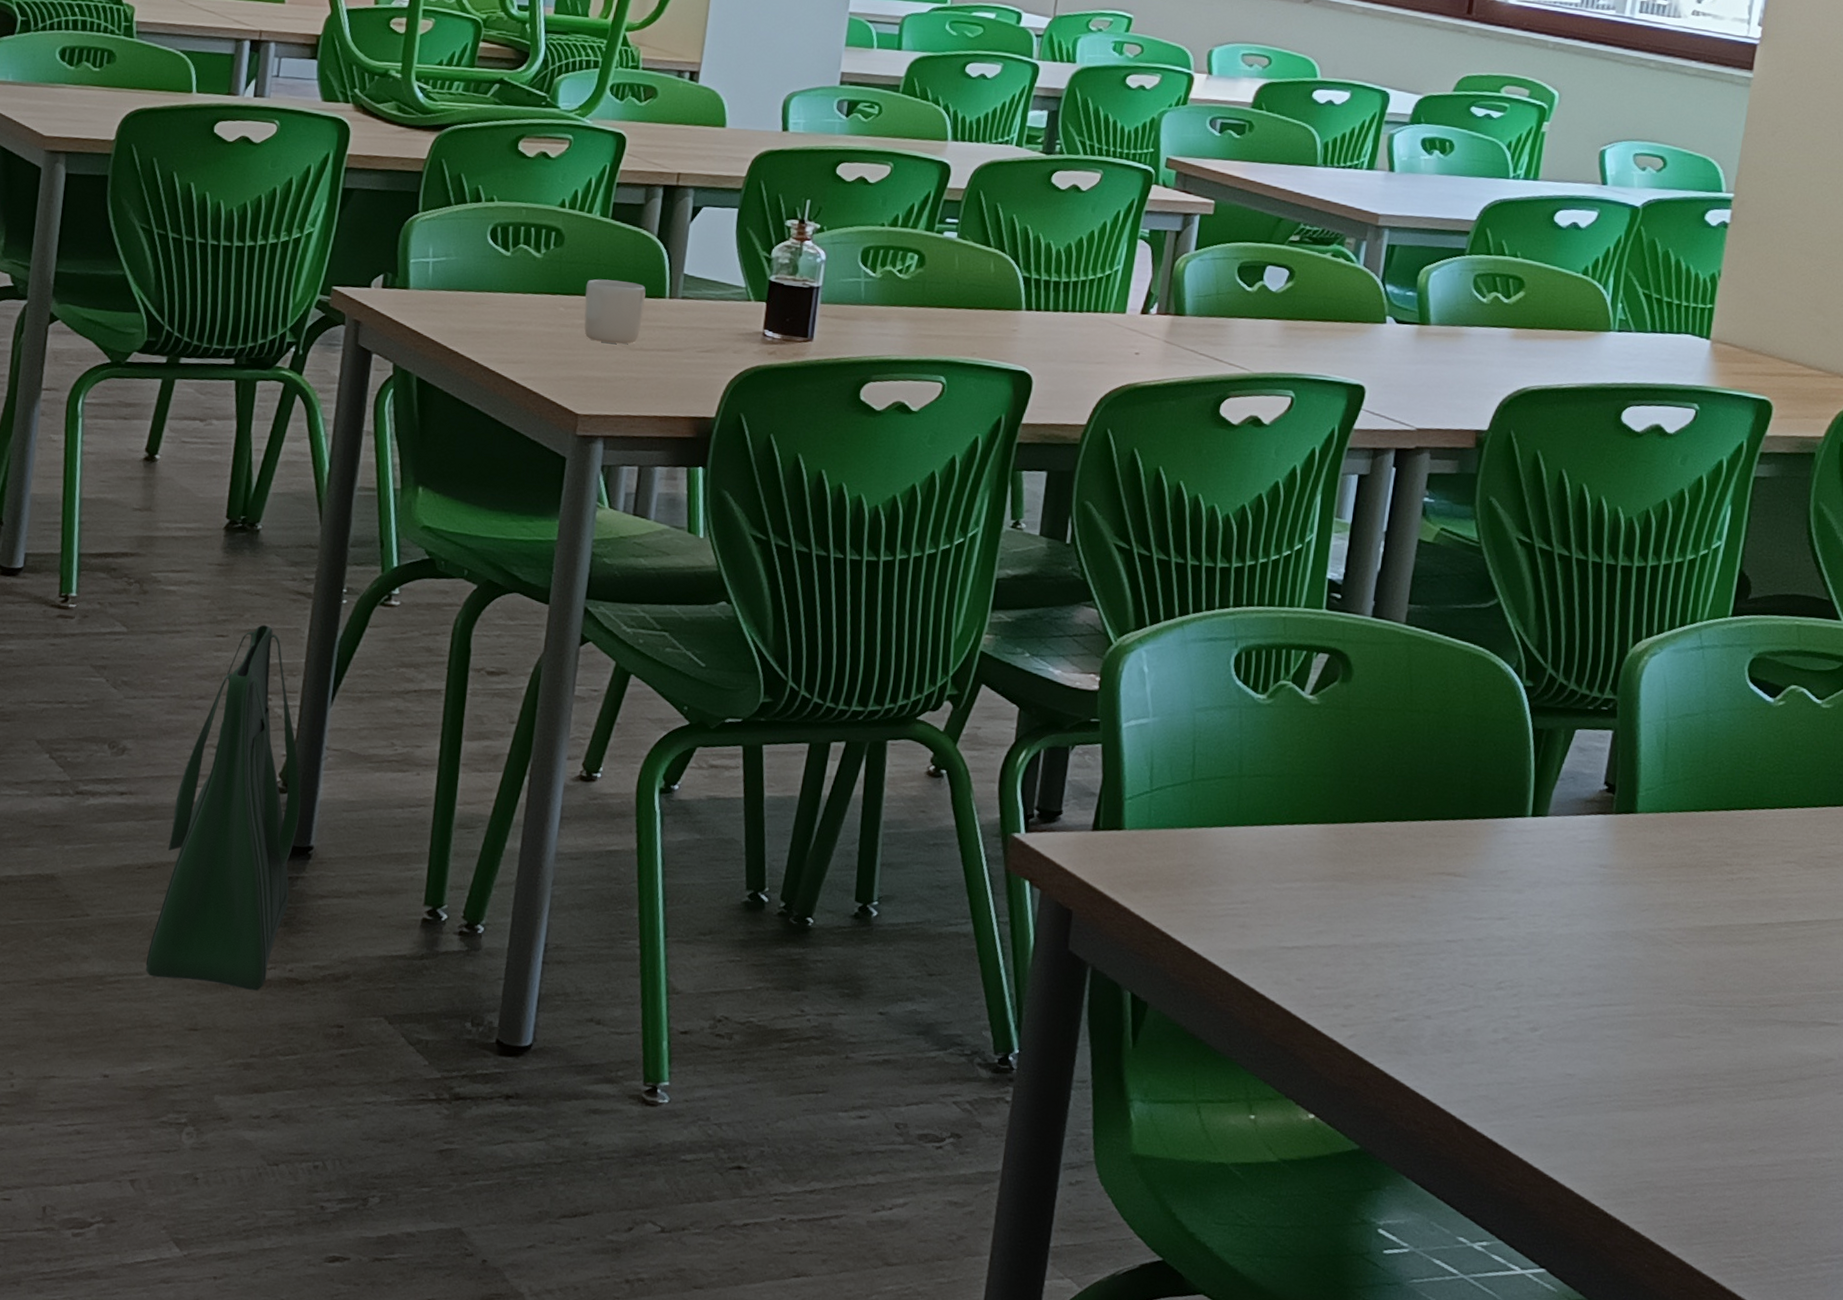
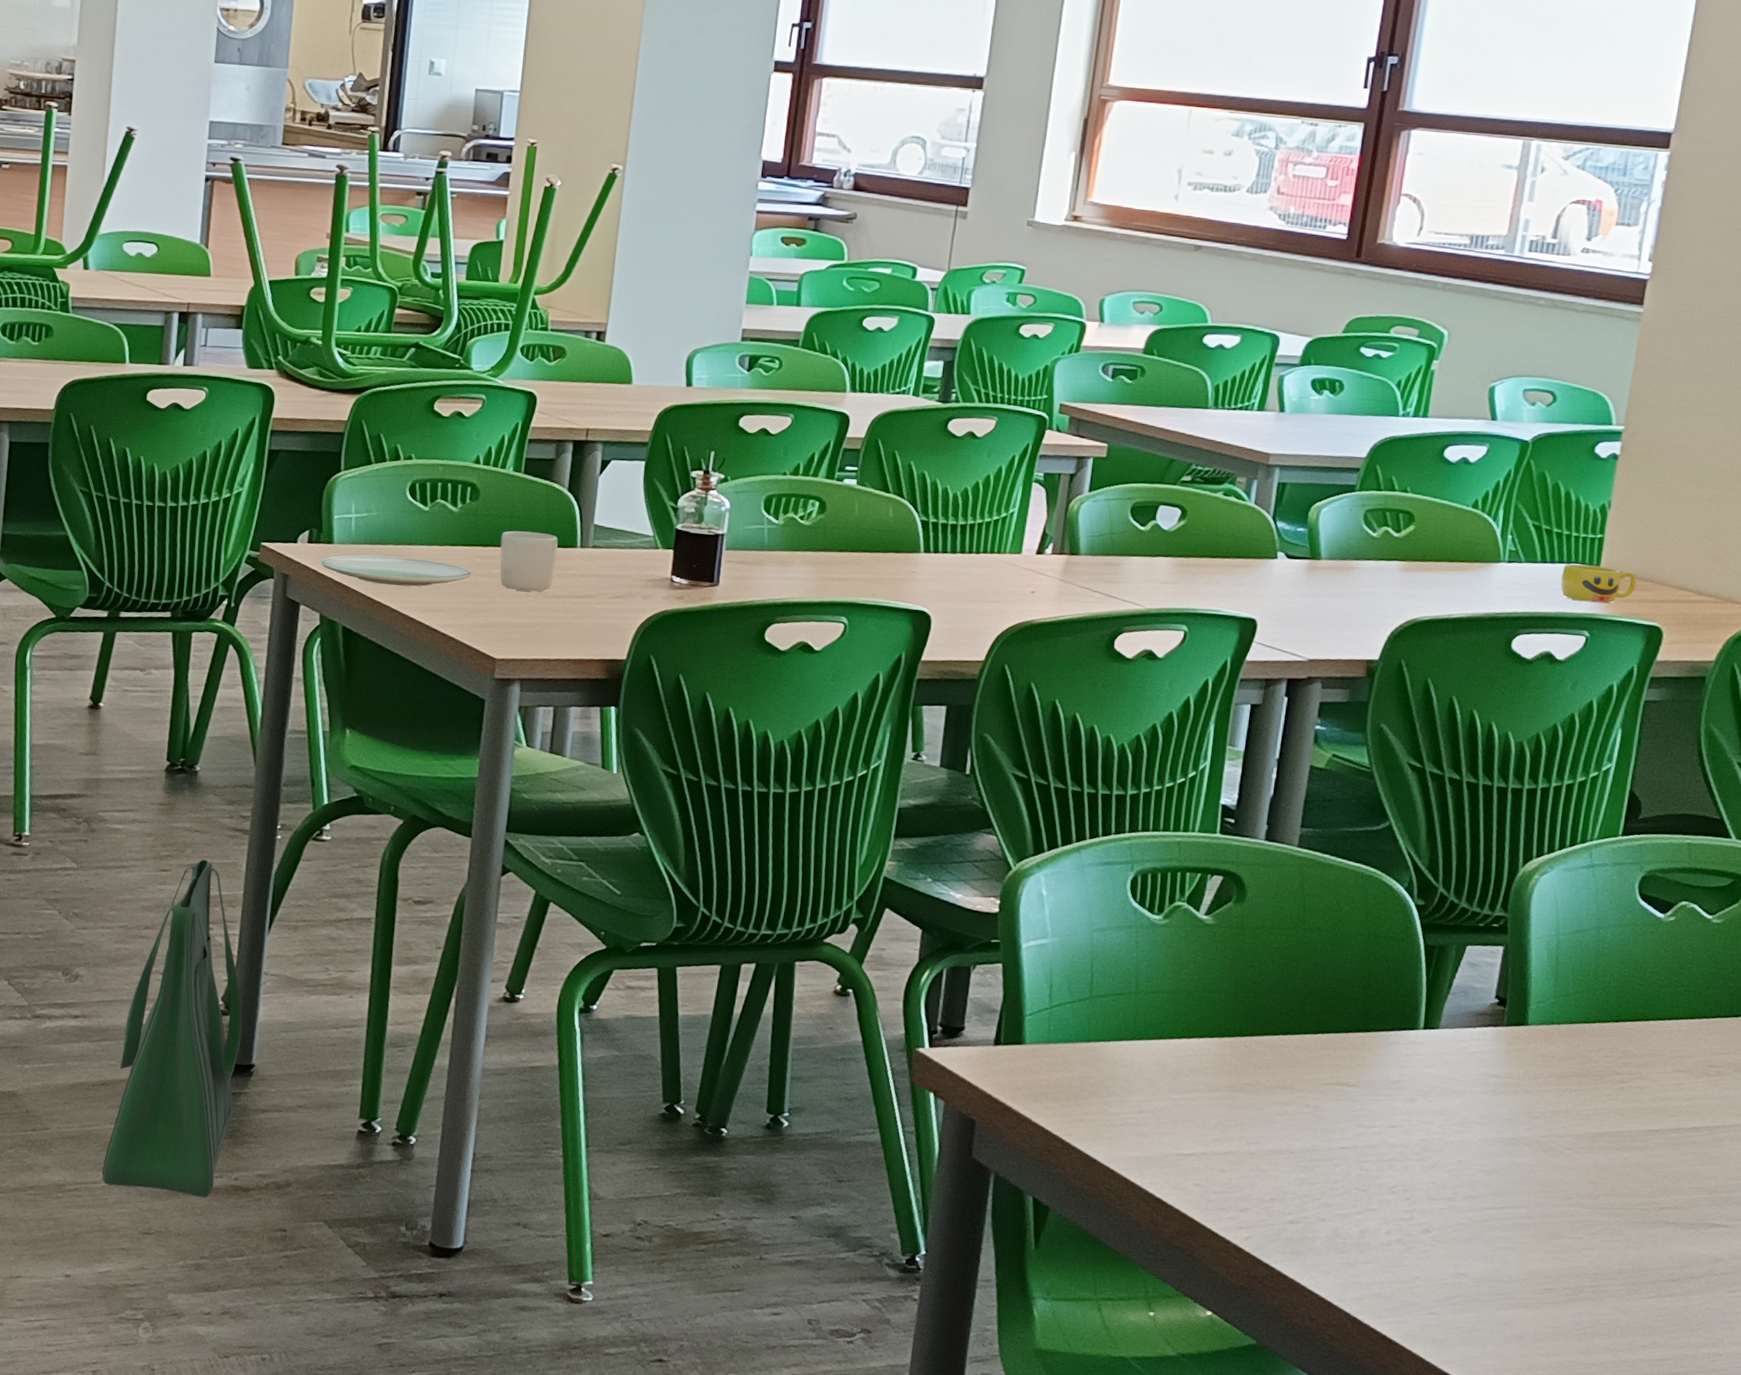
plate: none [395,301,555,336] -> present [320,555,472,587]
cup: none [1670,334,1746,376] -> present [1560,563,1637,603]

